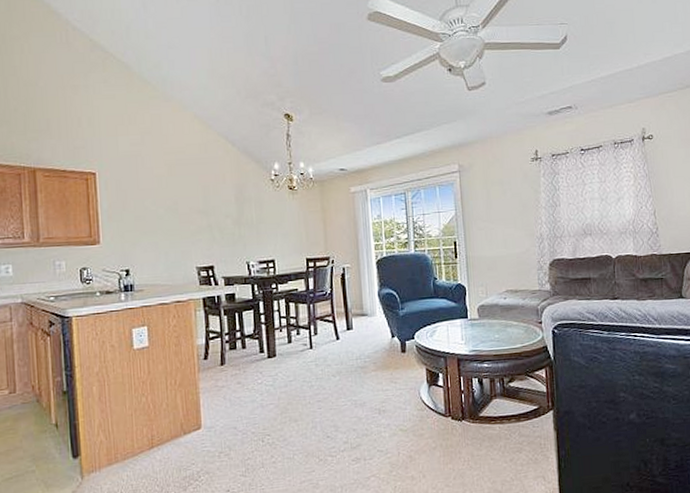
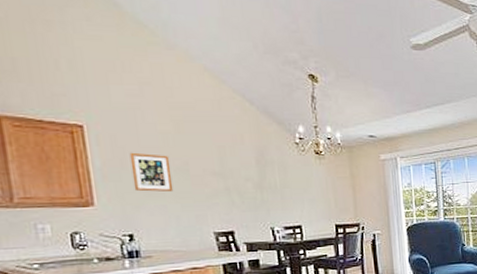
picture frame: none [130,194,164,230] -> present [129,152,174,193]

